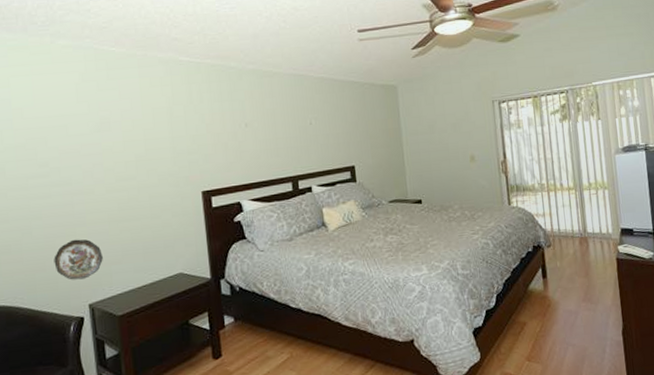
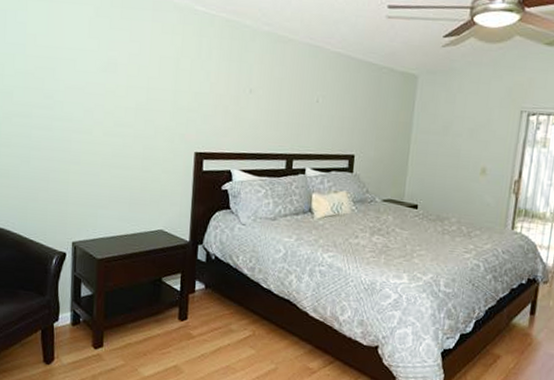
decorative plate: present [54,239,103,280] -> none [46,176,91,217]

